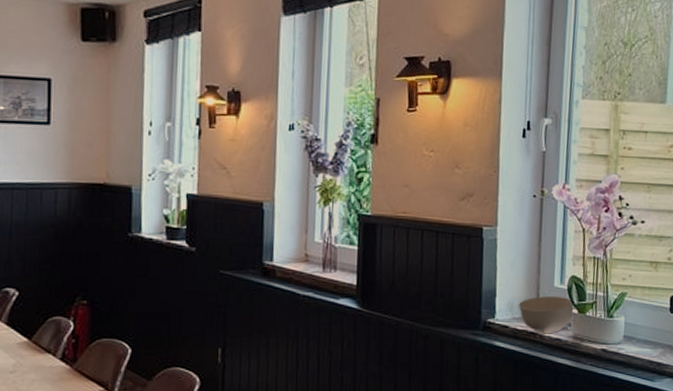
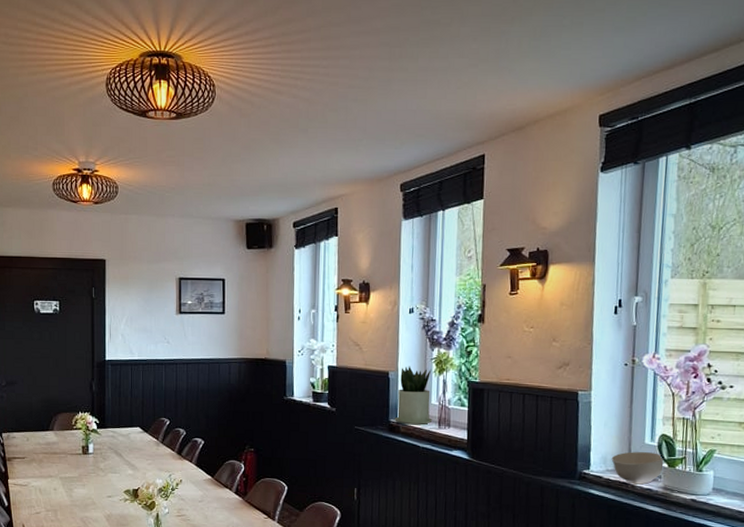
planter: none [268,195,316,268] -> present [394,366,433,425]

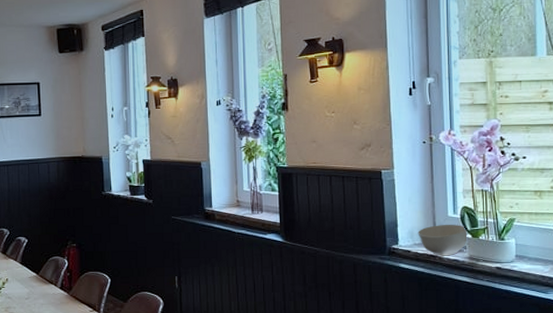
planter: present [394,366,433,425] -> none [209,155,246,212]

